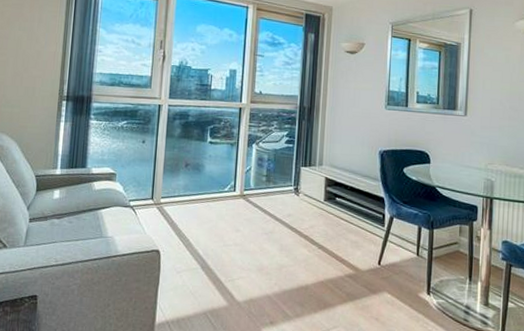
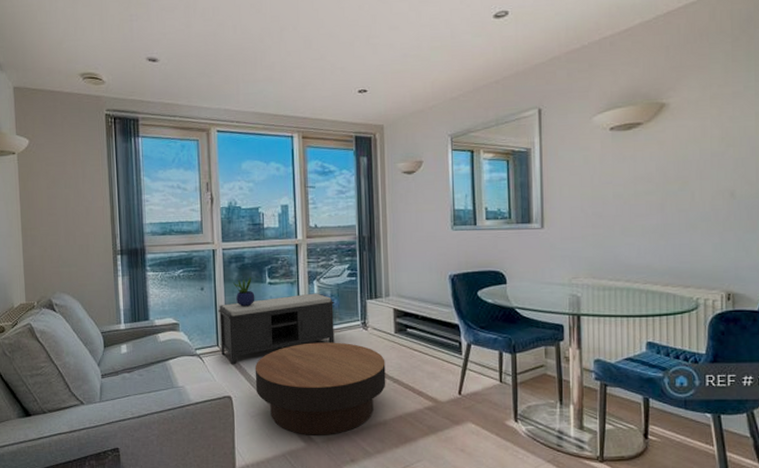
bench: none [155,155,270,219] -> present [218,293,335,365]
potted plant: none [174,134,195,163] -> present [232,277,255,307]
coffee table: none [184,203,313,296] -> present [254,342,386,435]

